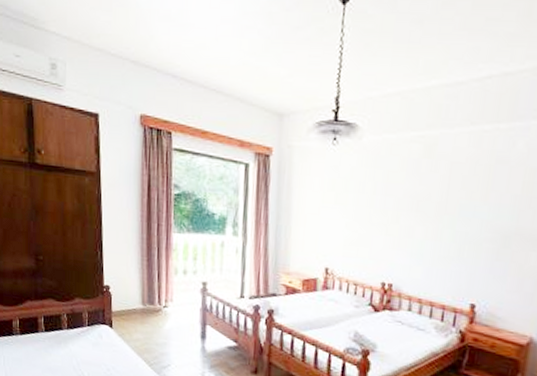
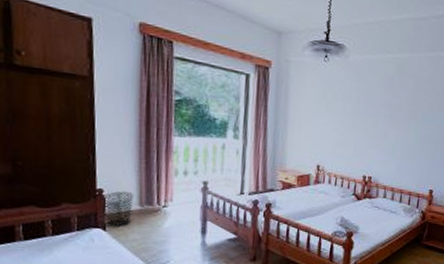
waste bin: none [109,288,136,327] -> present [103,191,133,228]

